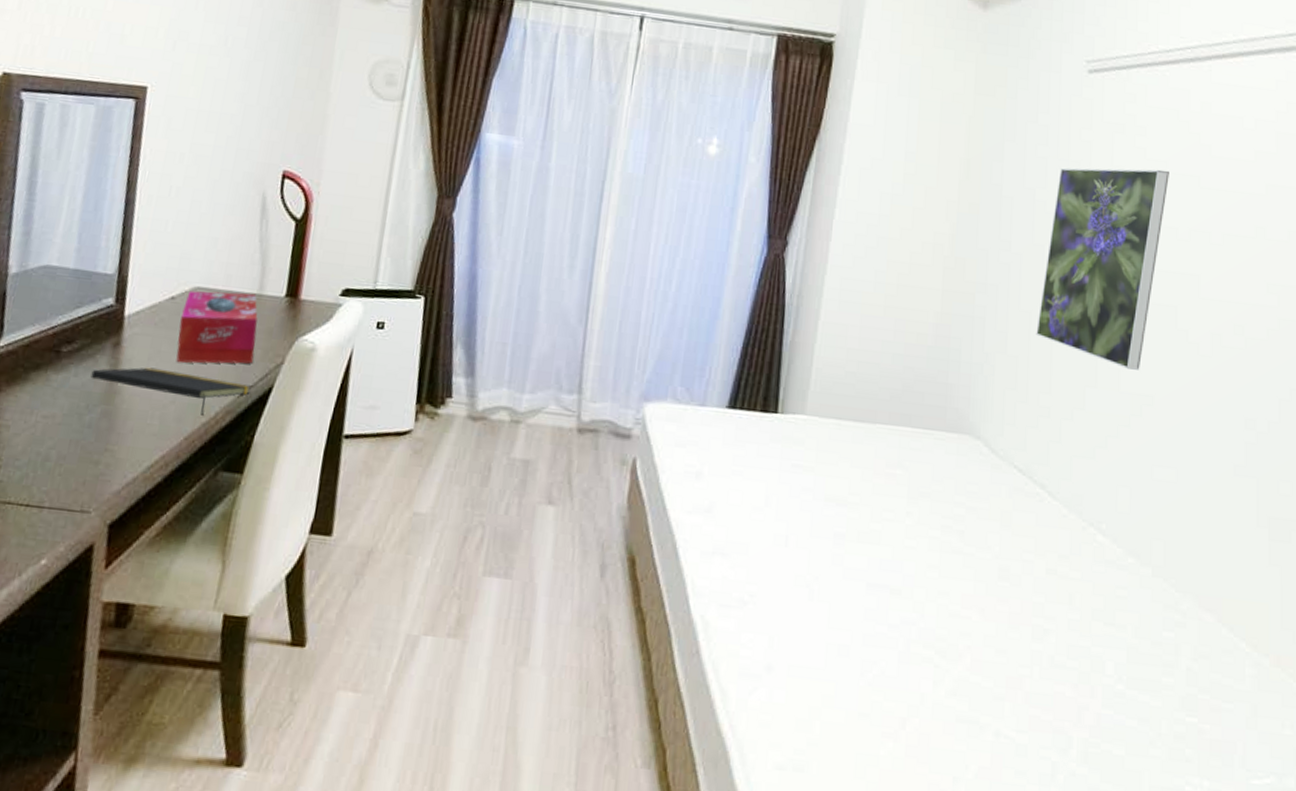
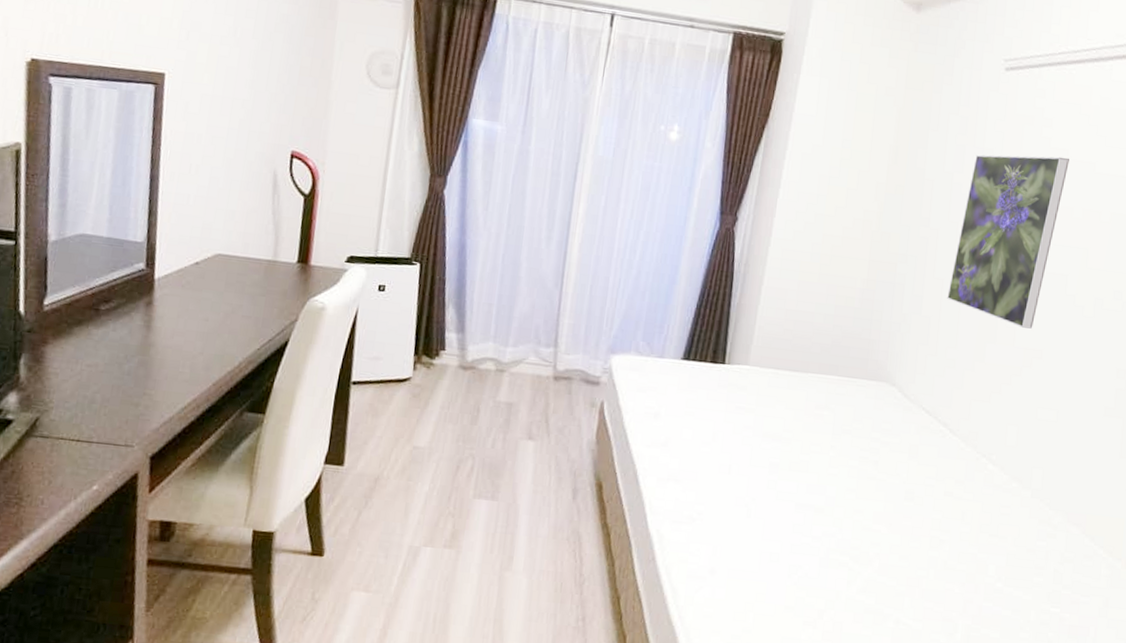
notepad: present [90,367,252,415] -> none [127,323,270,365]
tissue box: present [176,290,258,364] -> none [202,257,273,321]

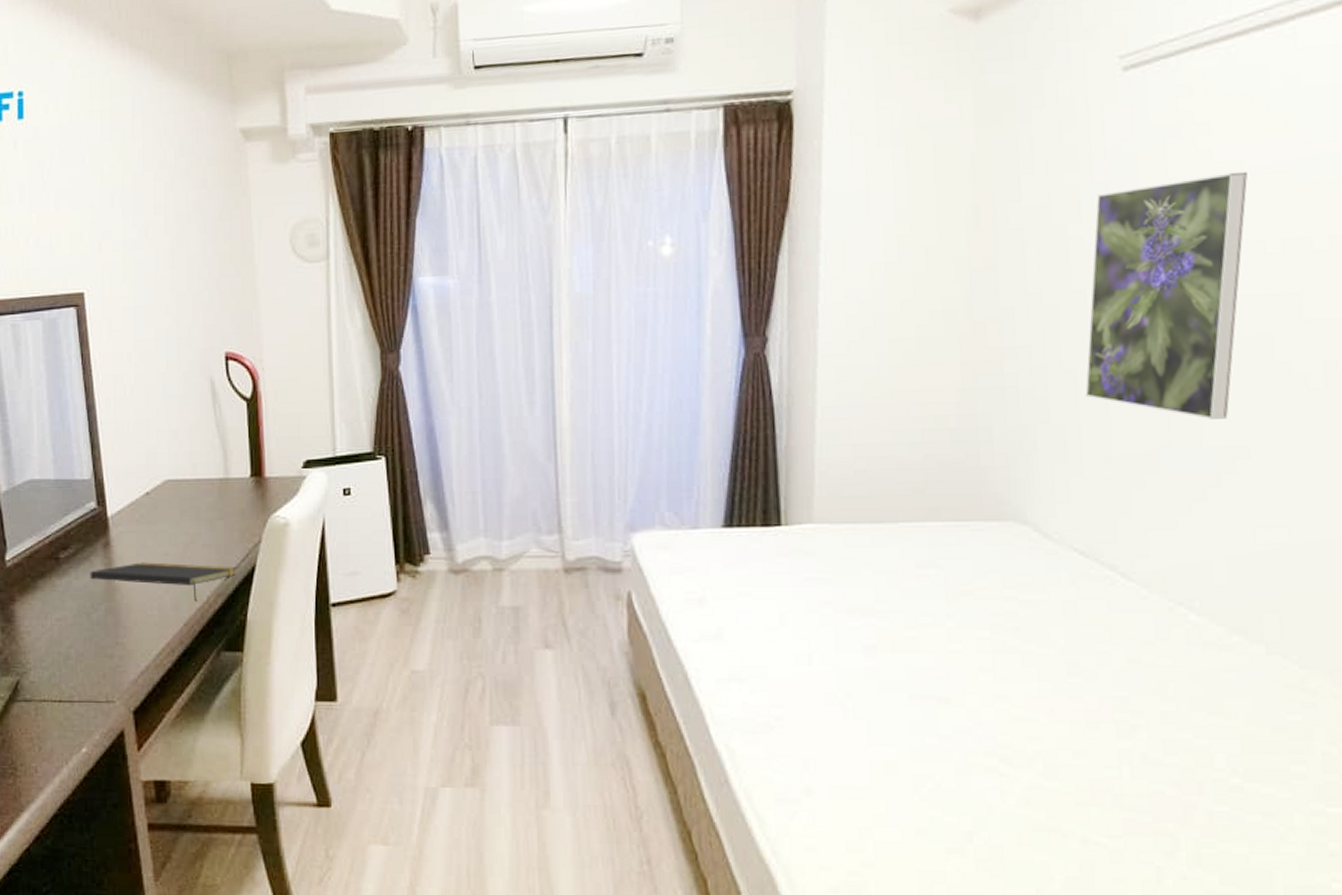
notepad: none [127,323,270,365] -> present [90,562,235,601]

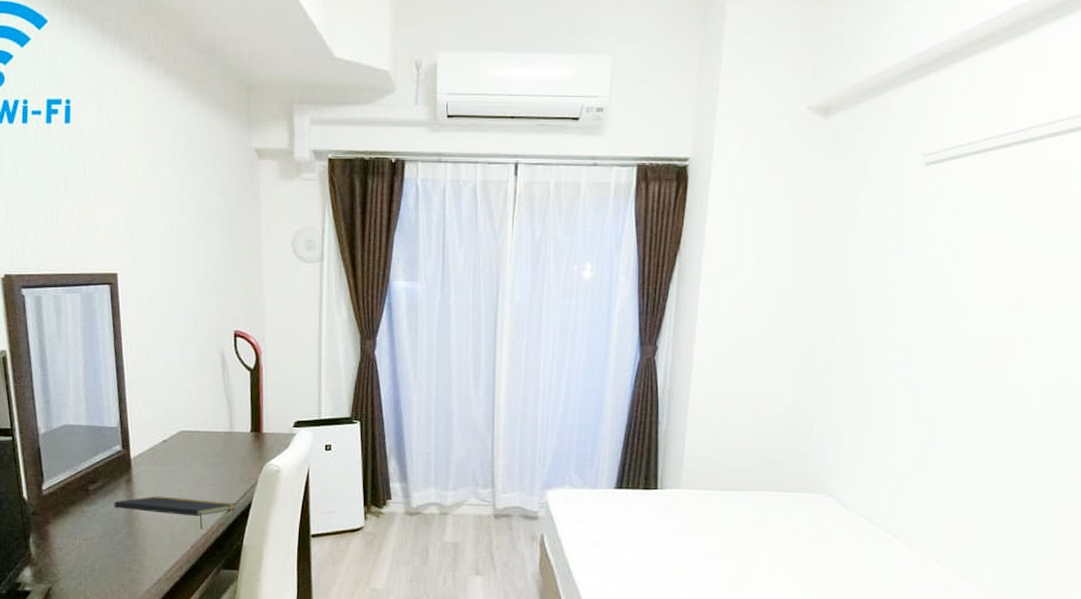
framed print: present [1085,171,1248,419] -> none [880,248,1002,427]

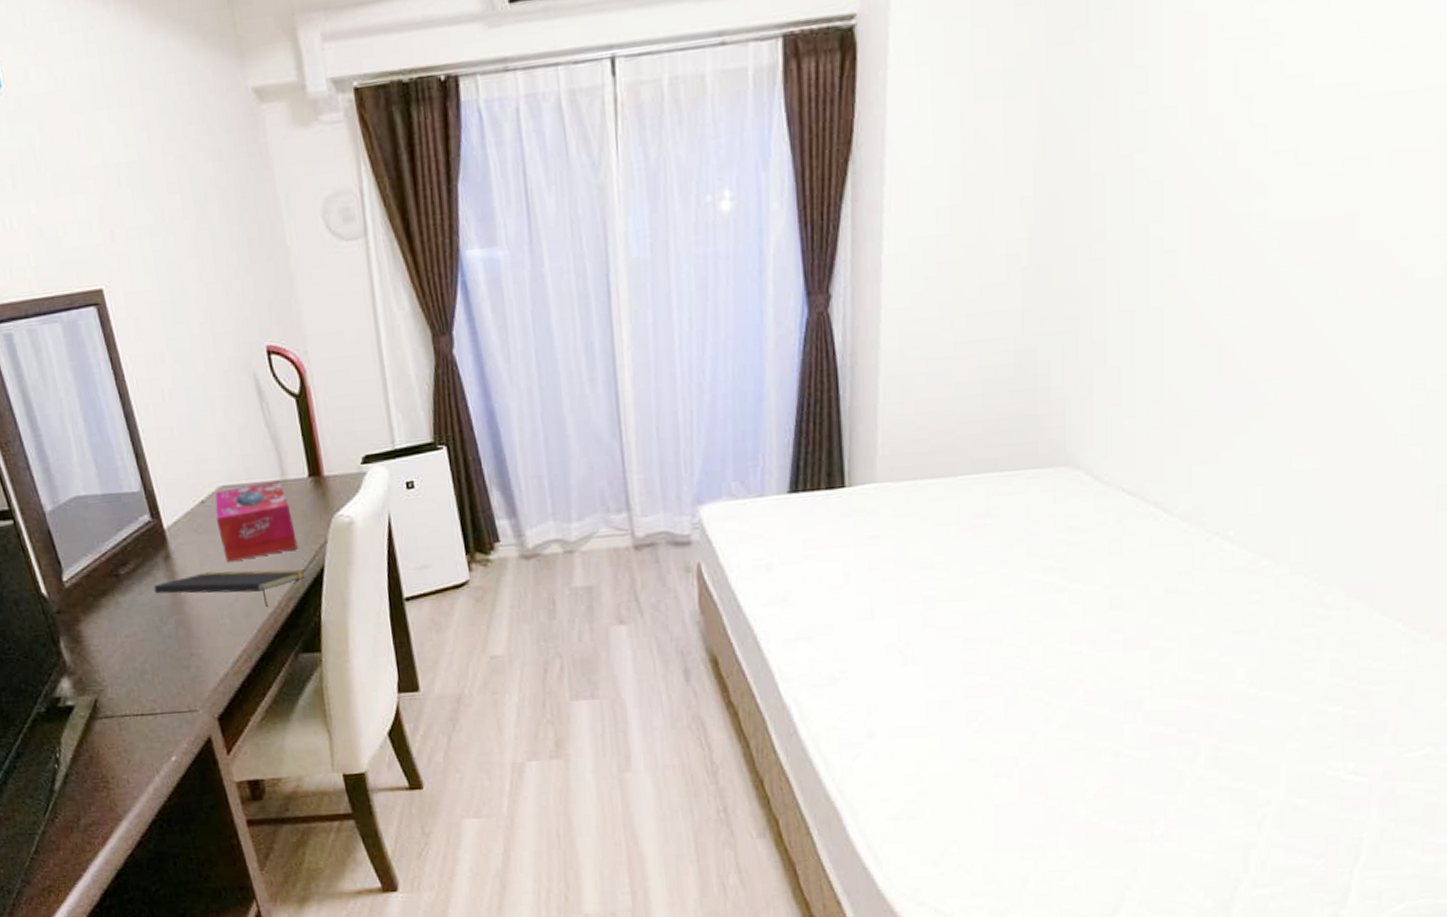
tissue box: none [173,431,234,491] -> present [215,480,298,563]

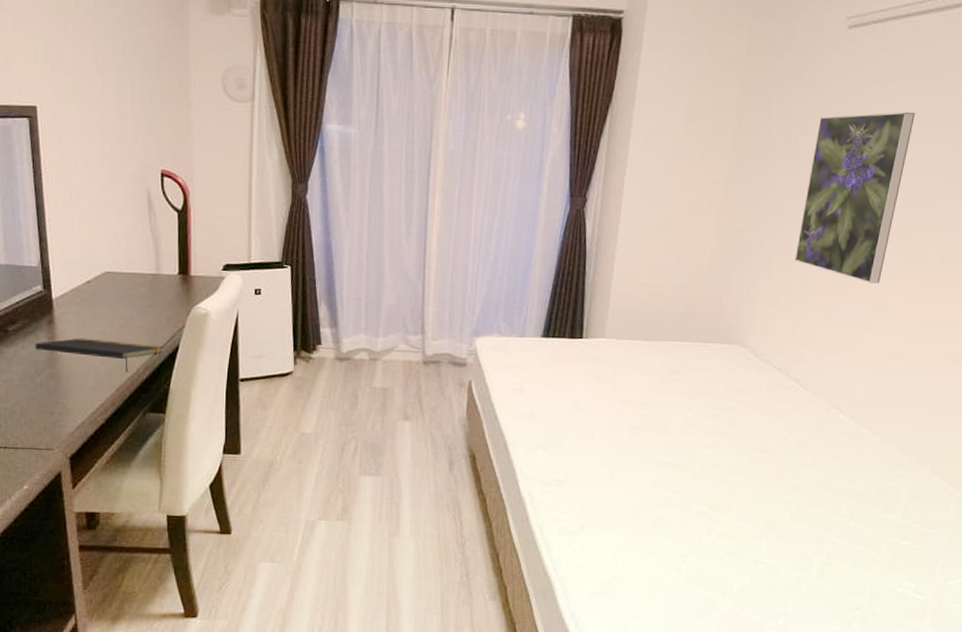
tissue box: present [215,480,298,563] -> none [97,273,160,333]
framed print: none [1142,85,1316,352] -> present [795,111,915,283]

